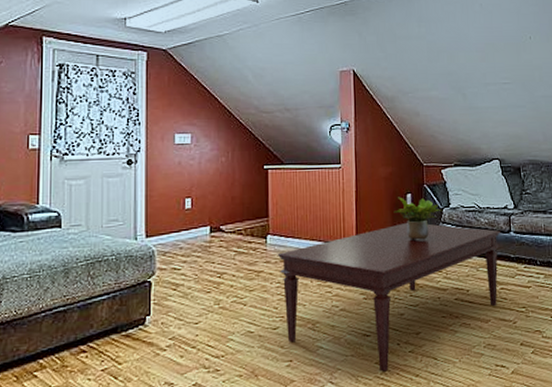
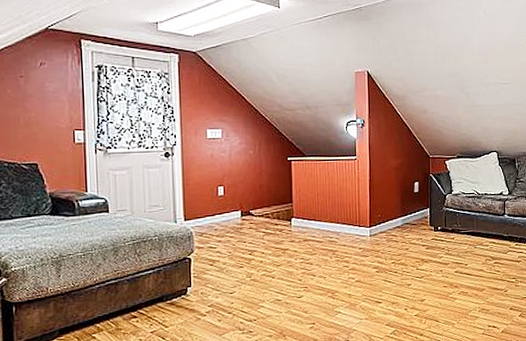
coffee table: present [277,223,500,372] -> none [300,207,496,332]
potted plant: present [393,197,442,240] -> none [403,185,445,222]

